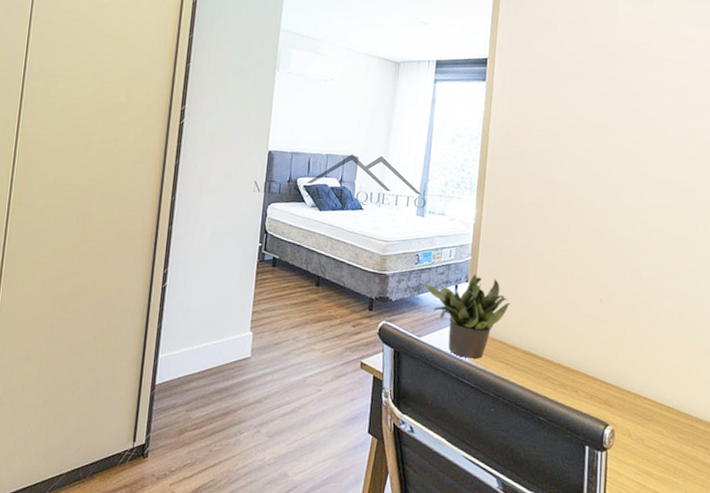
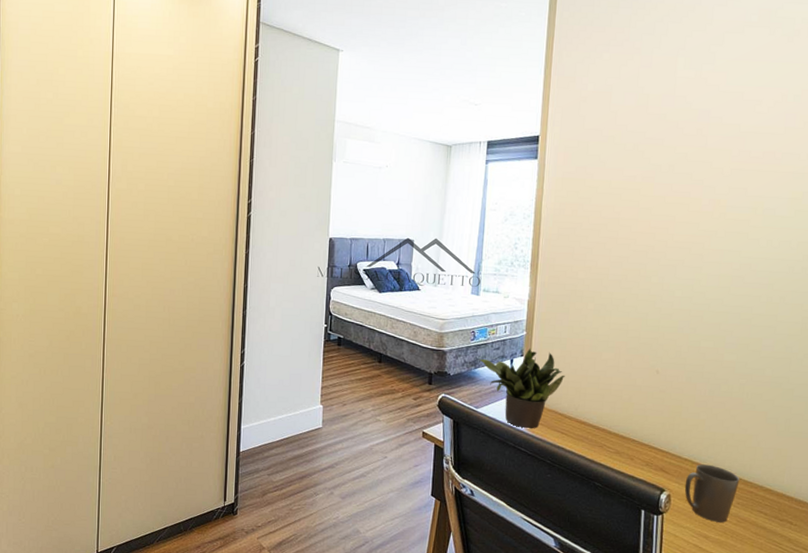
mug: none [628,397,681,458] -> present [684,464,740,523]

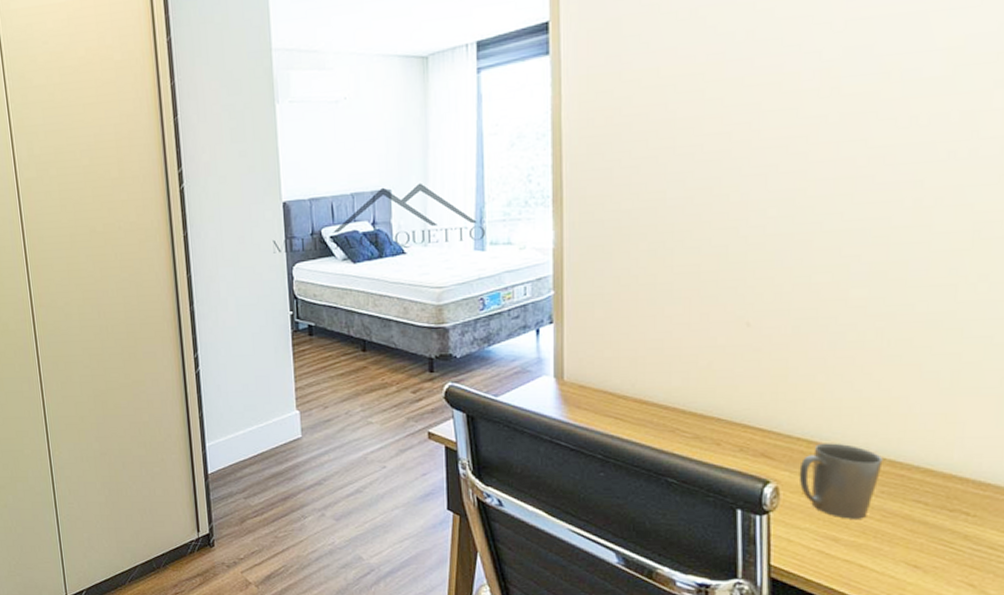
potted plant: present [479,348,565,428] -> none [493,311,614,416]

